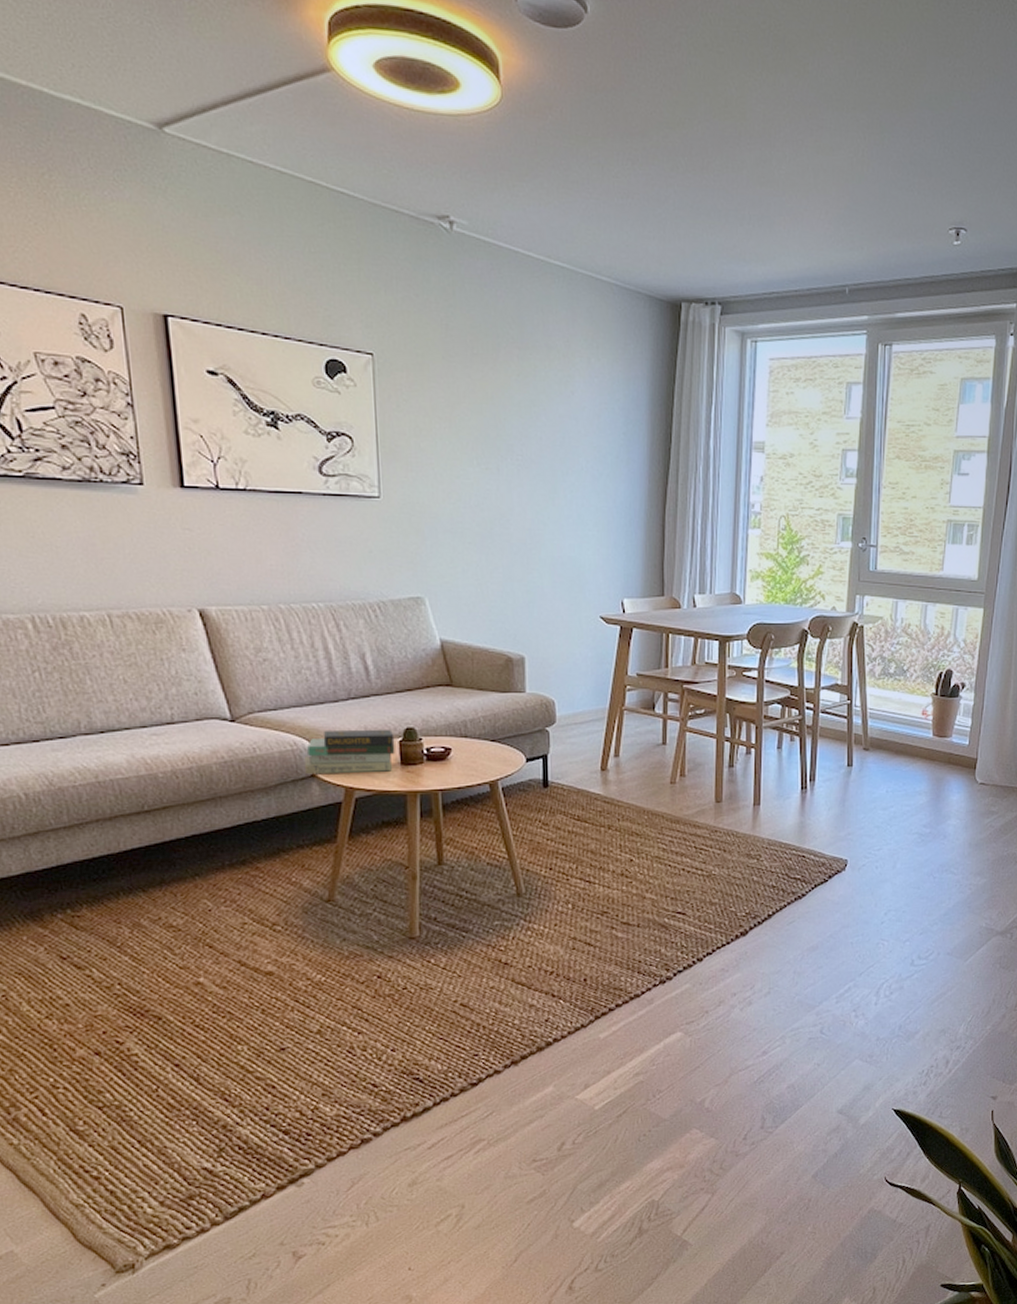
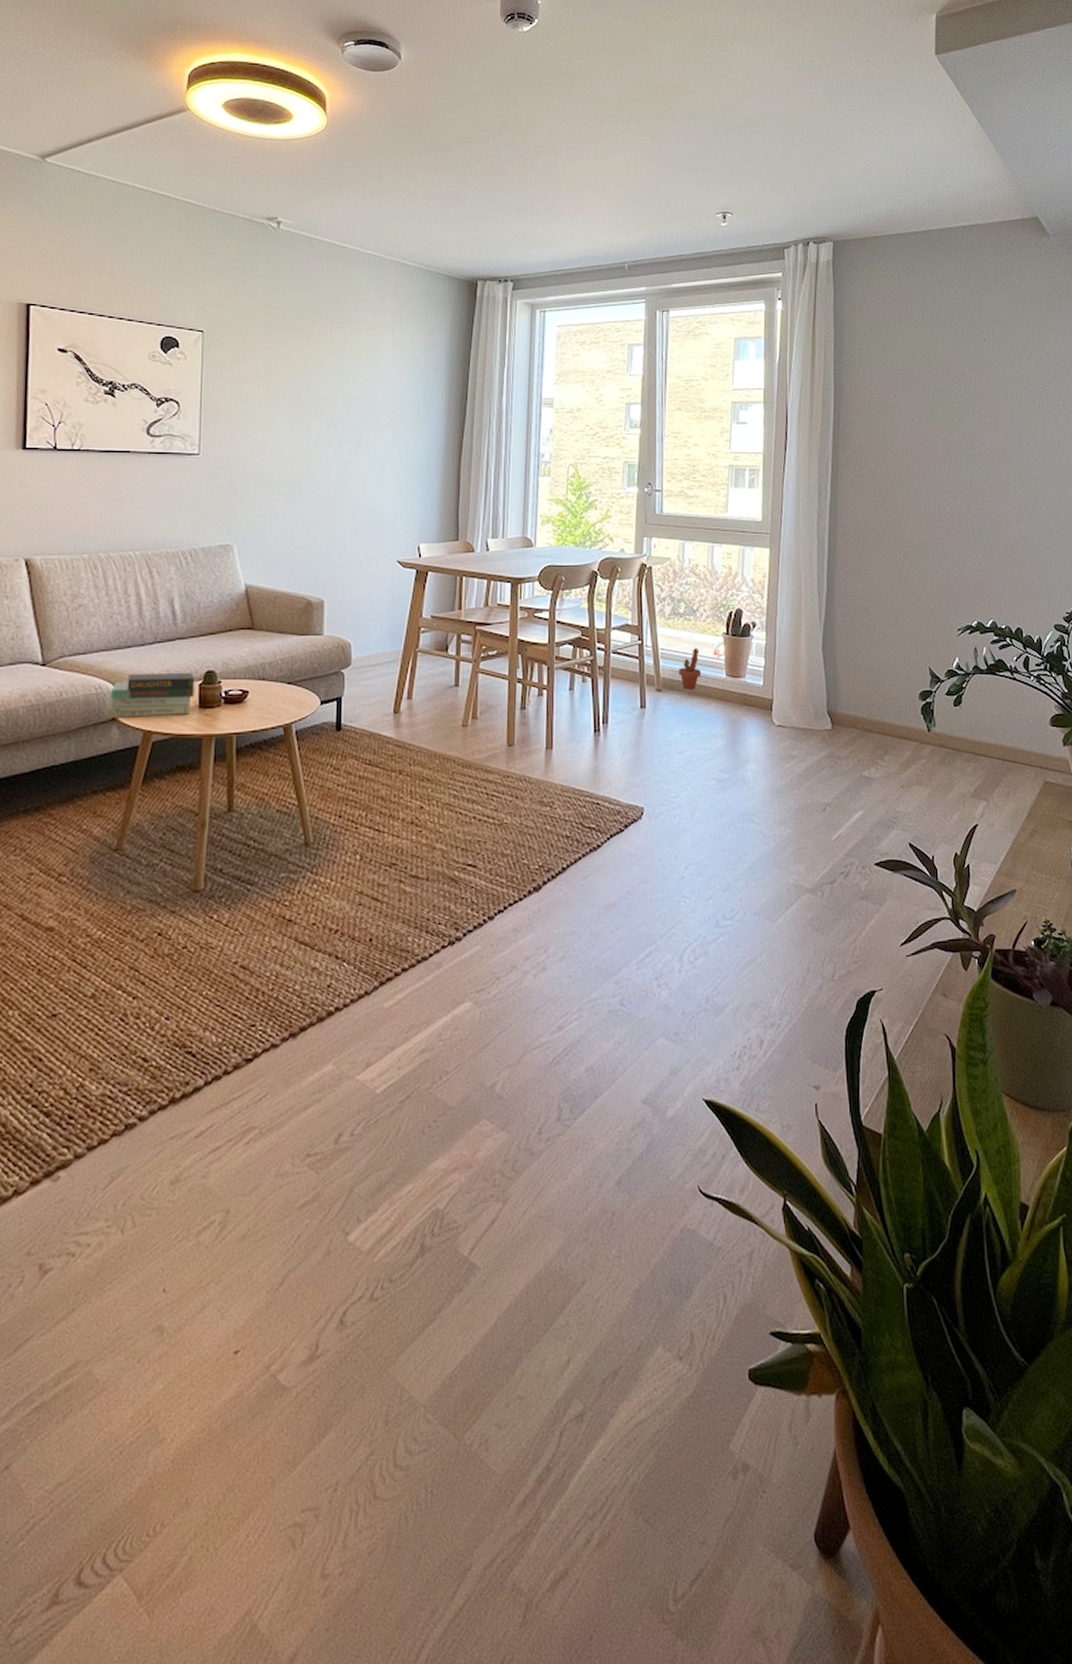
potted cactus: none [886,708,909,749] -> present [679,648,702,690]

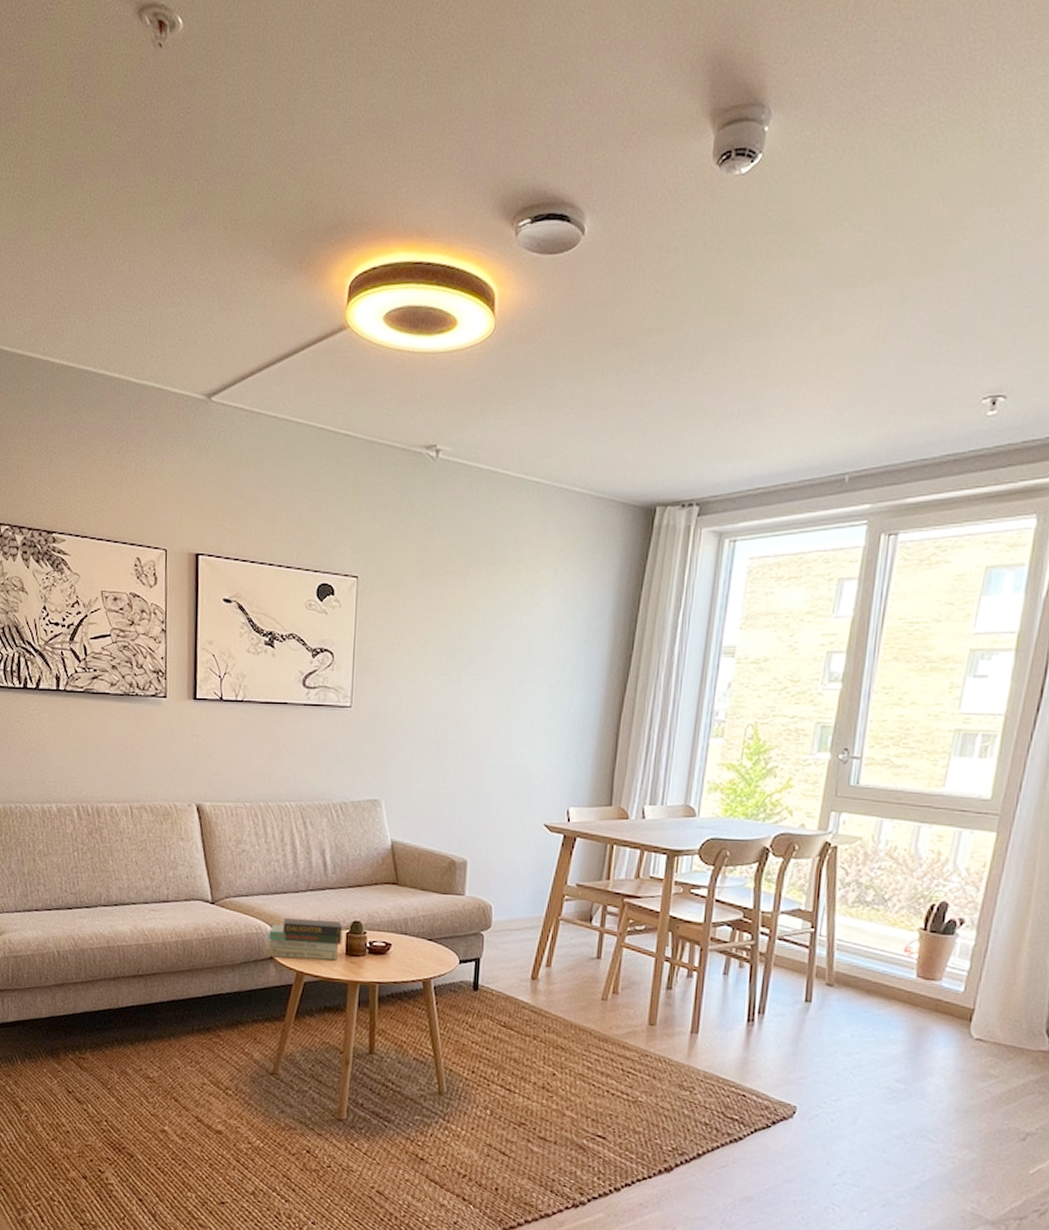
potted cactus: present [679,648,702,690] -> none [857,942,886,989]

